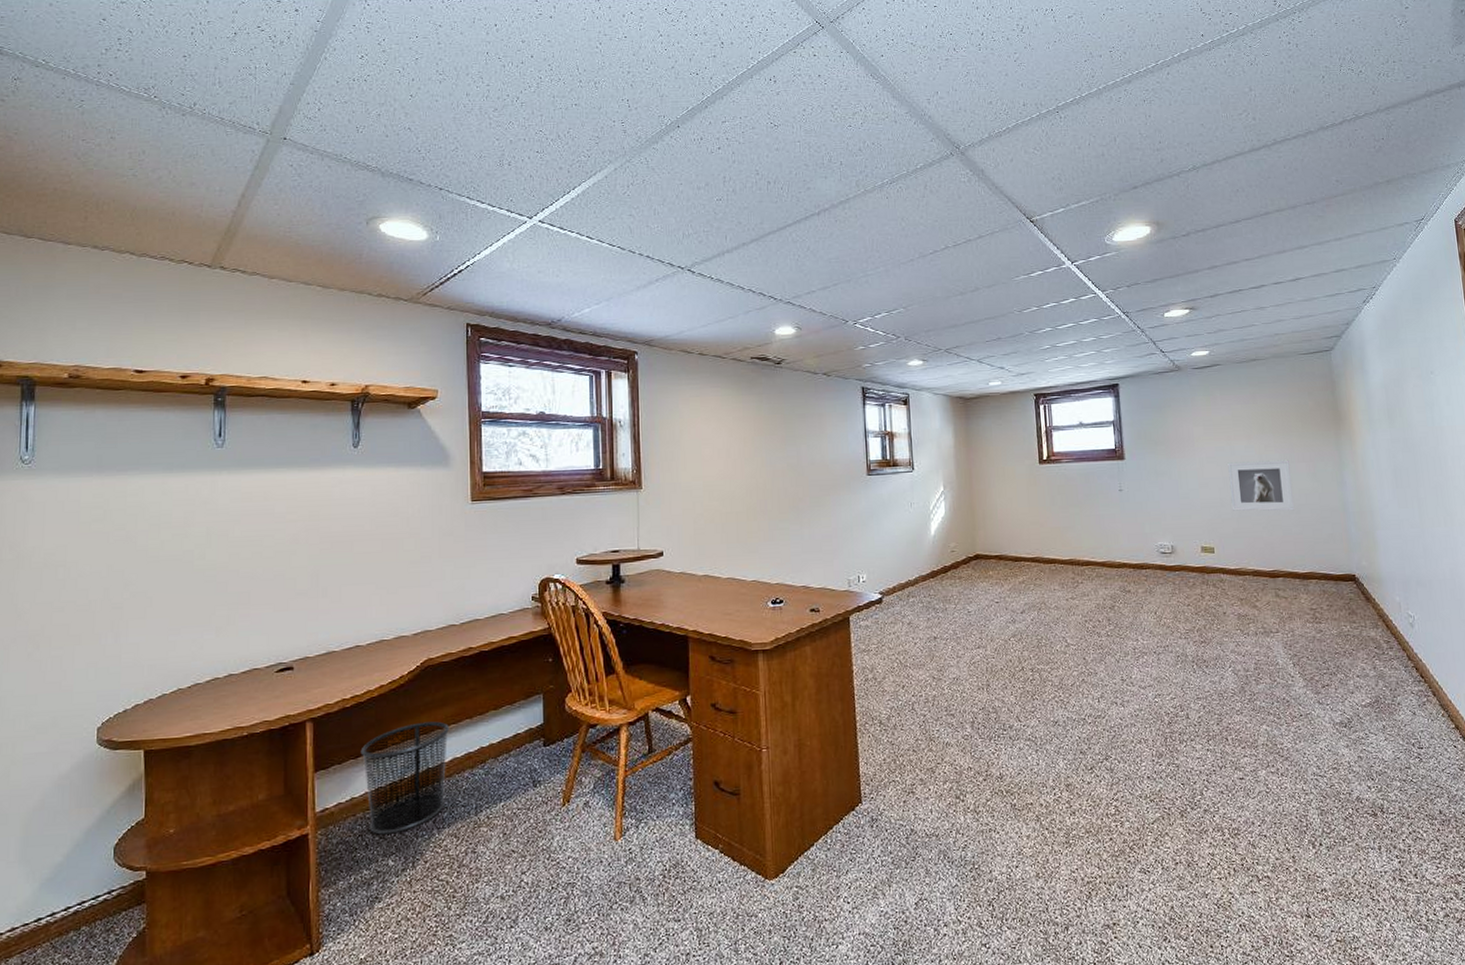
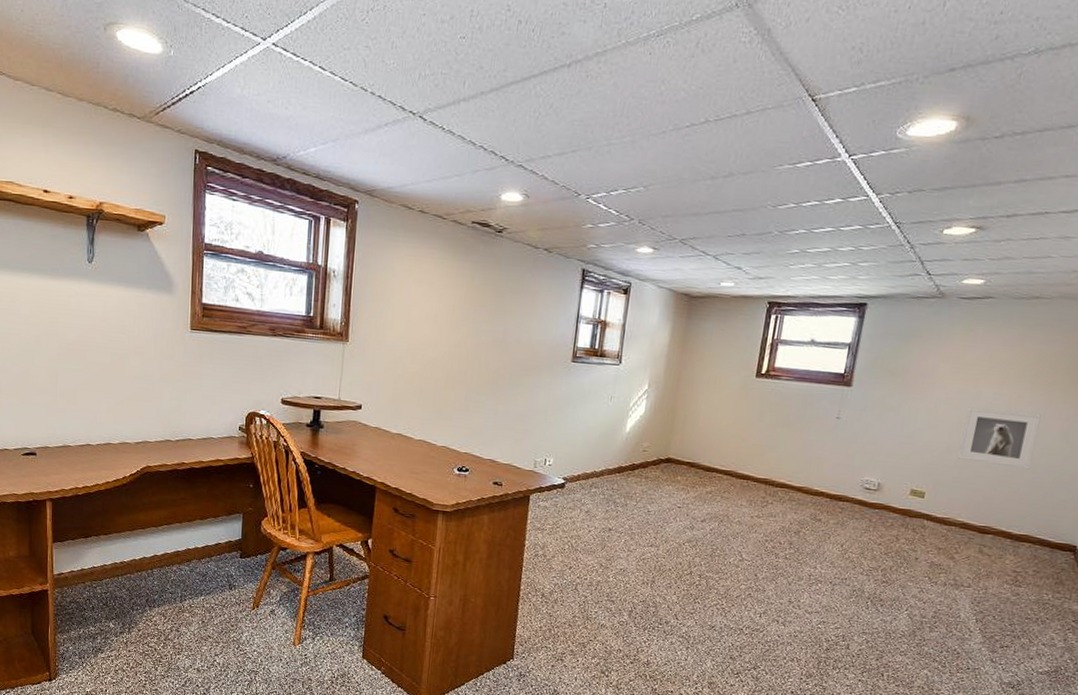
waste bin: present [360,721,449,835] -> none [89,518,162,604]

